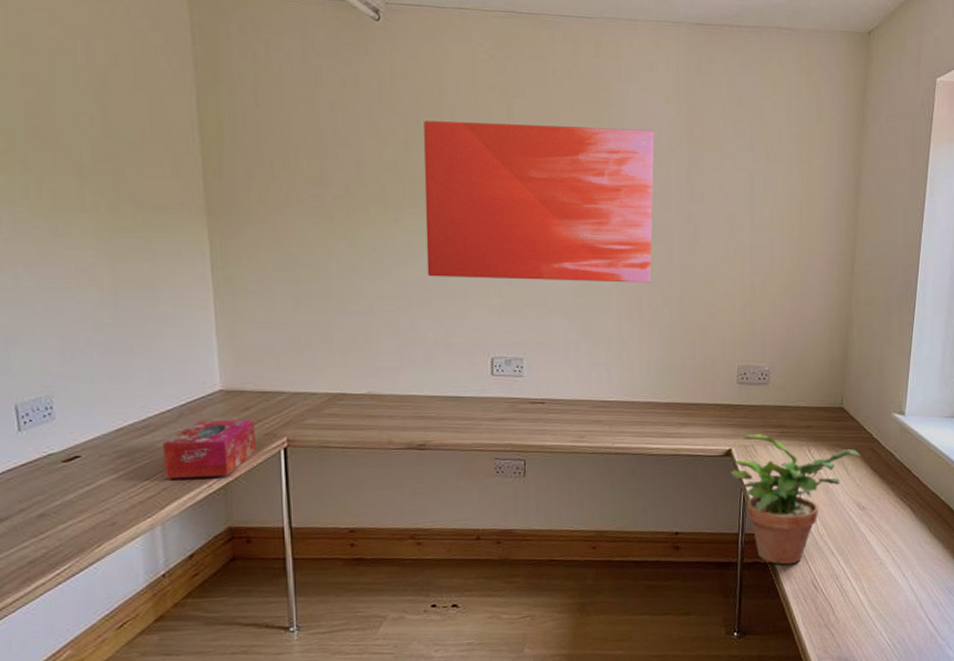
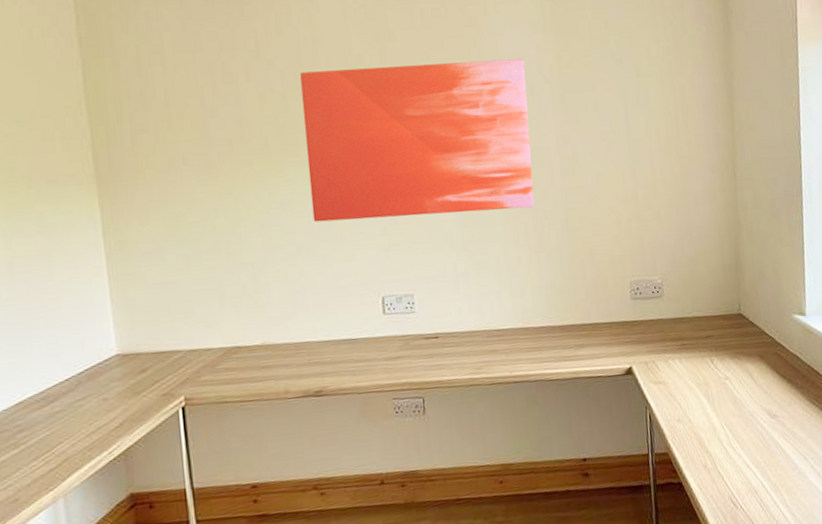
tissue box: present [162,419,256,479] -> none [61,381,154,450]
potted plant: present [730,433,860,565] -> none [633,348,765,483]

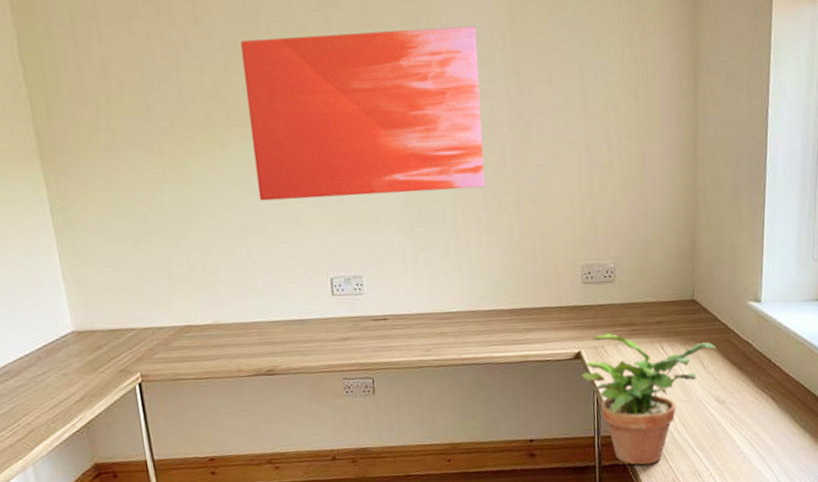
potted plant: none [633,348,765,483] -> present [581,333,716,465]

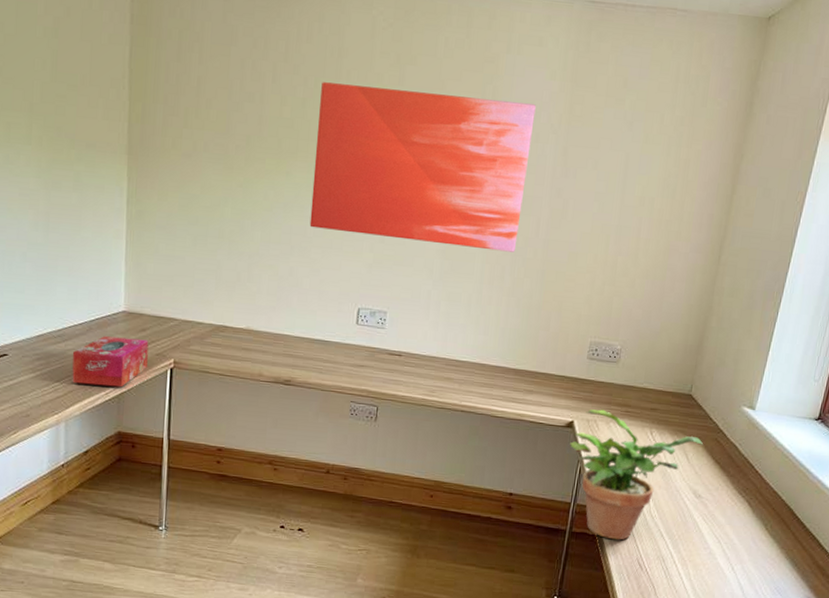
tissue box: none [24,357,112,422] -> present [72,336,149,388]

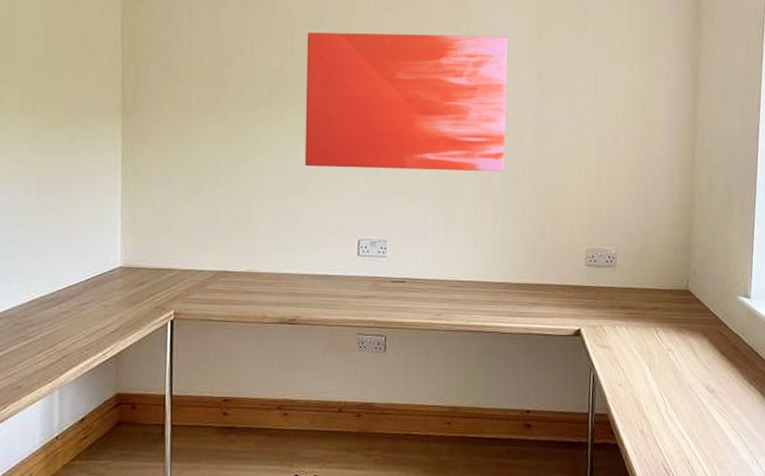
tissue box: present [72,336,149,388] -> none [66,294,147,347]
potted plant: present [570,409,703,540] -> none [580,314,707,447]

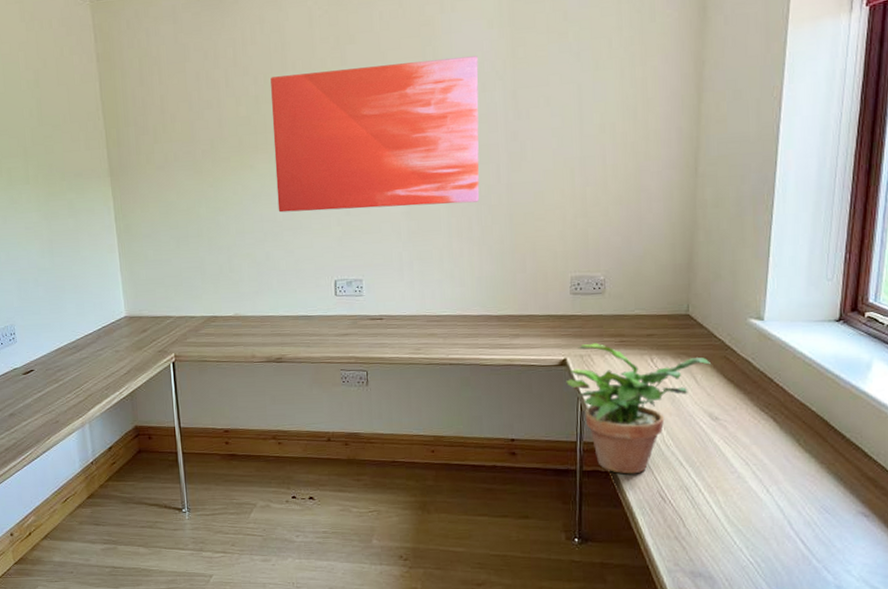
potted plant: none [580,314,707,447] -> present [566,342,711,474]

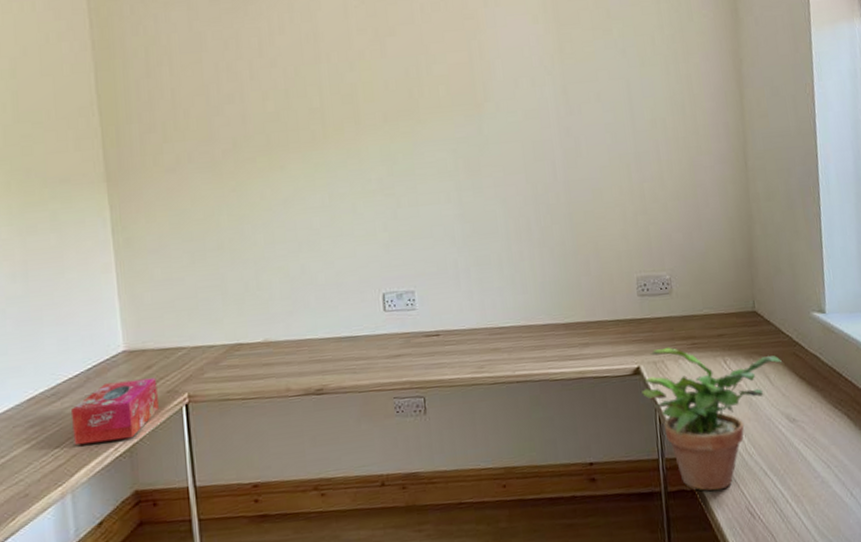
tissue box: none [87,339,152,388] -> present [70,377,159,446]
wall art: present [270,56,480,213] -> none [302,50,537,219]

